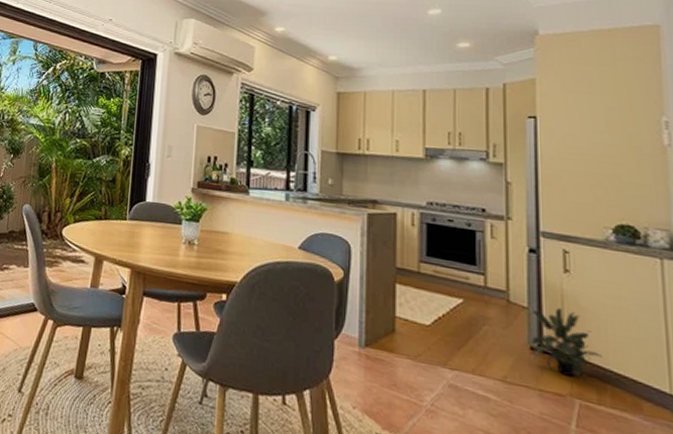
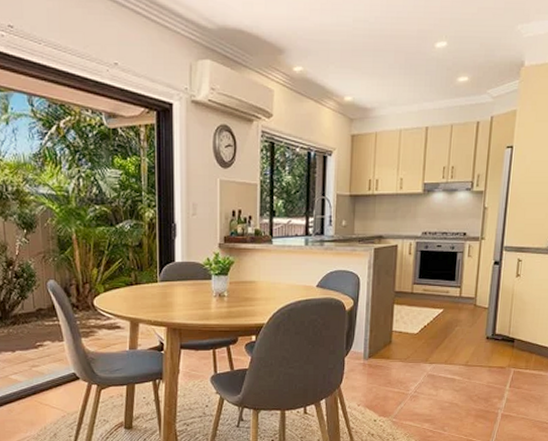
potted plant: present [531,308,602,378] -> none [488,305,533,354]

